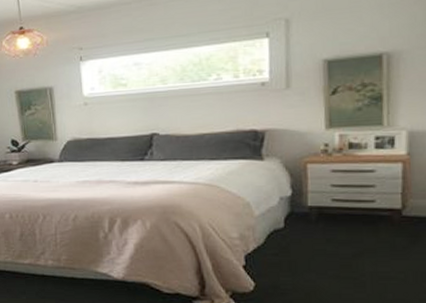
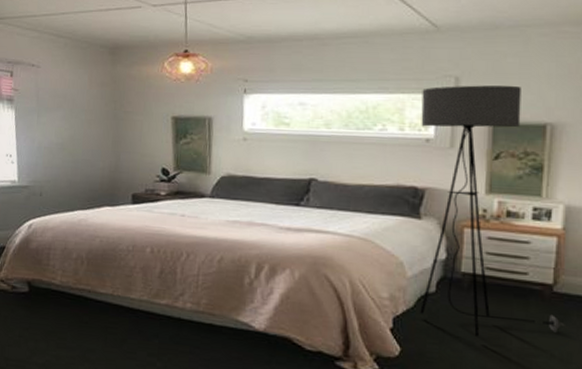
floor lamp: none [253,20,417,266] -> present [420,85,565,337]

